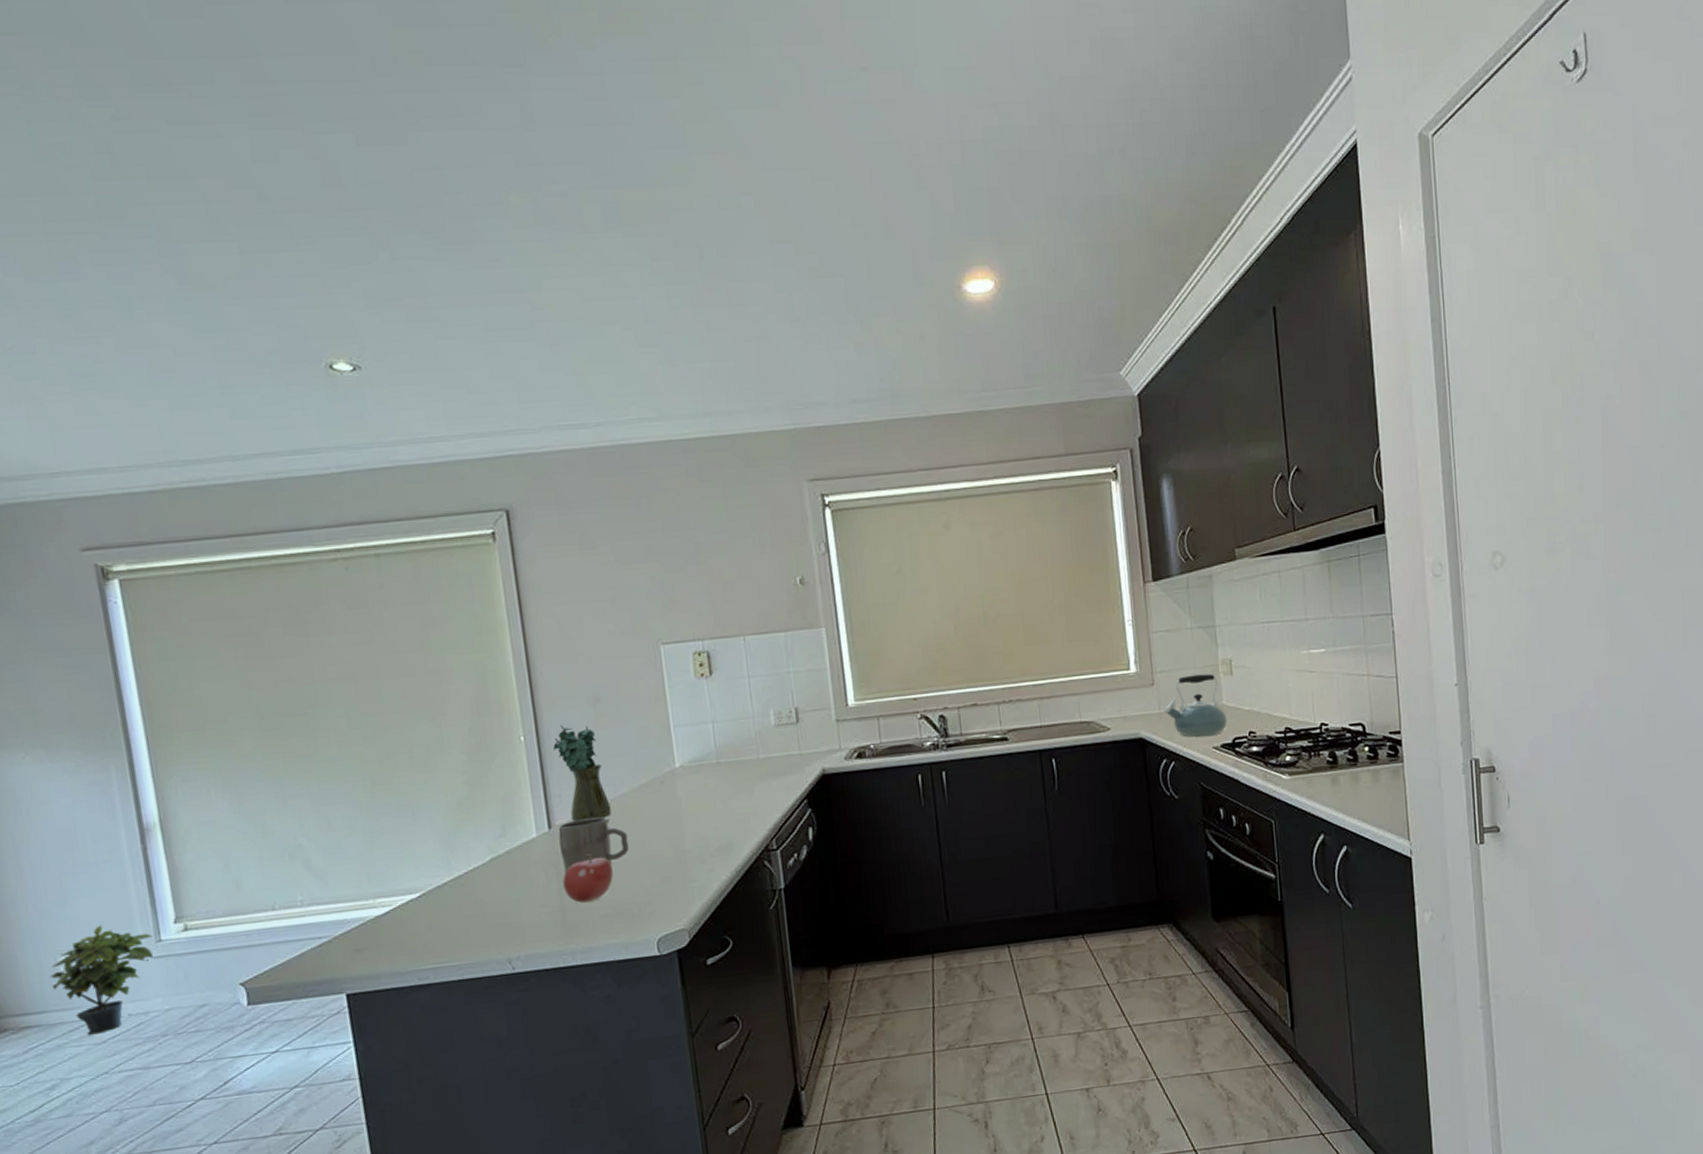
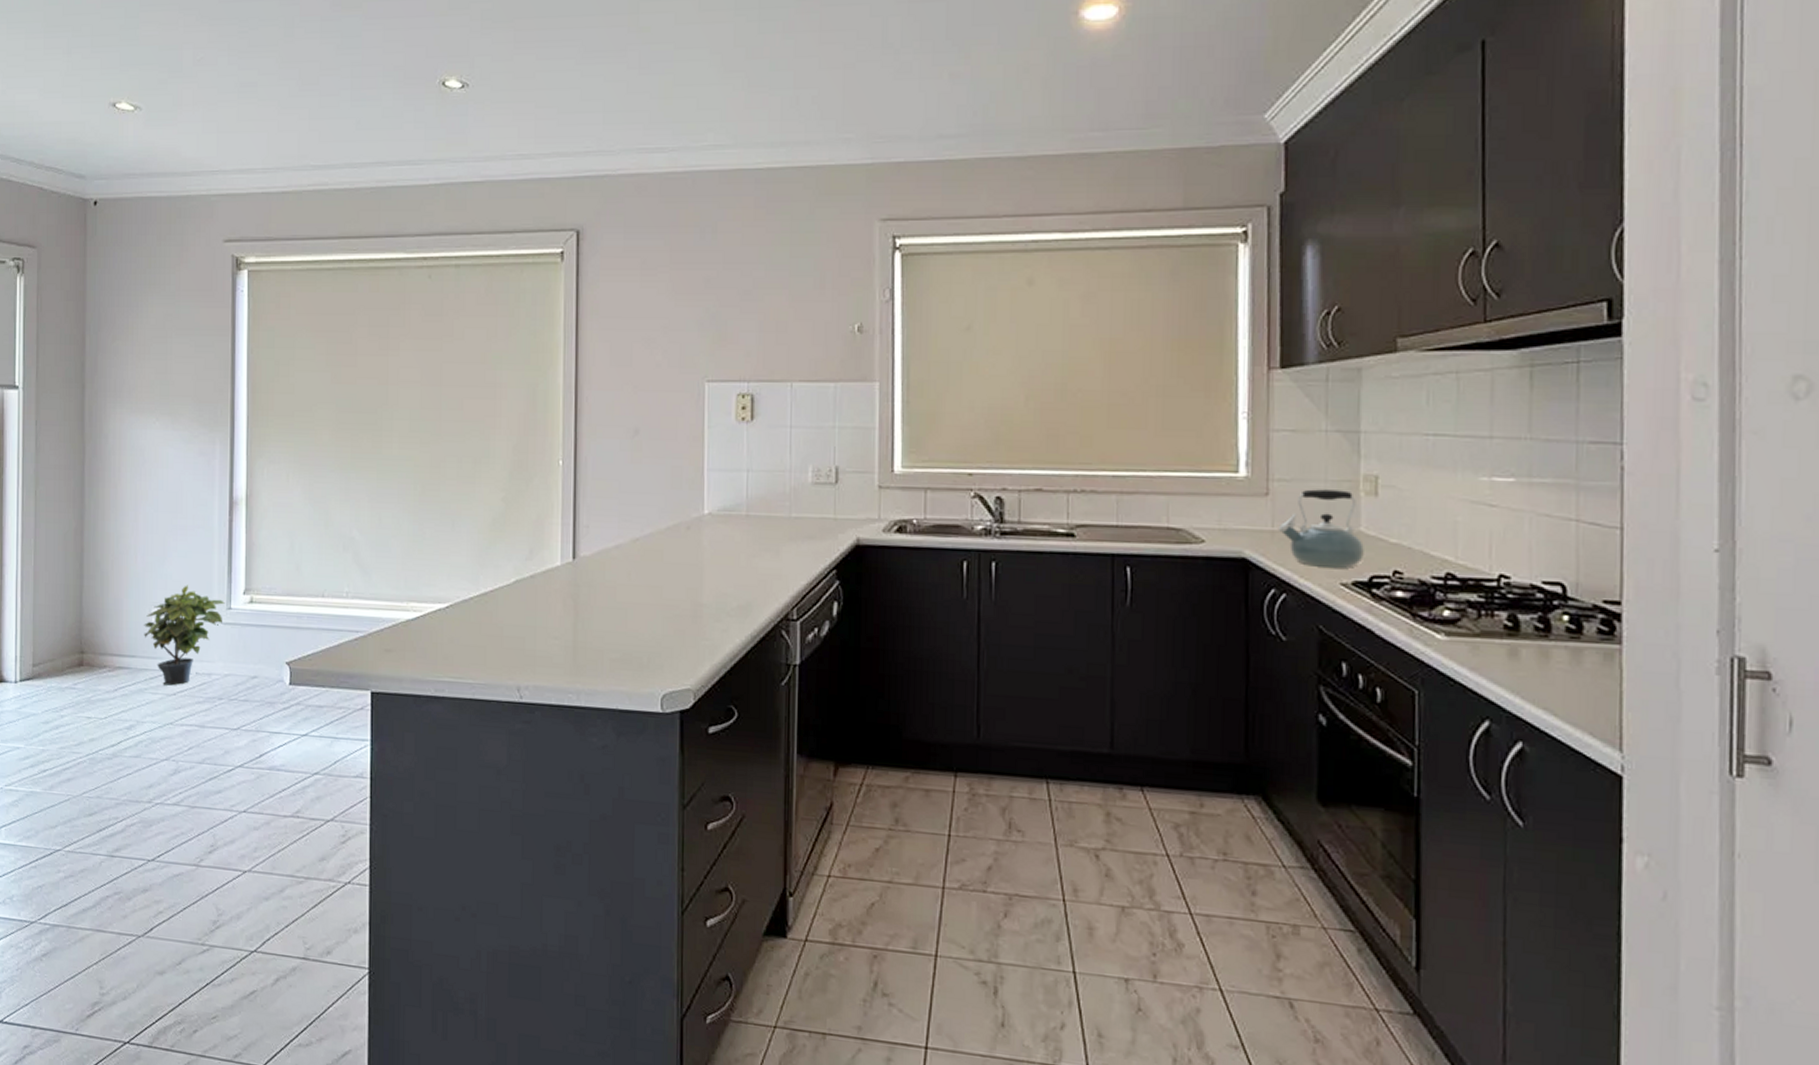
vase: present [553,725,612,825] -> none [589,454,635,565]
mug: present [558,817,629,872] -> none [581,554,647,607]
fruit: present [563,853,613,904] -> none [579,590,628,643]

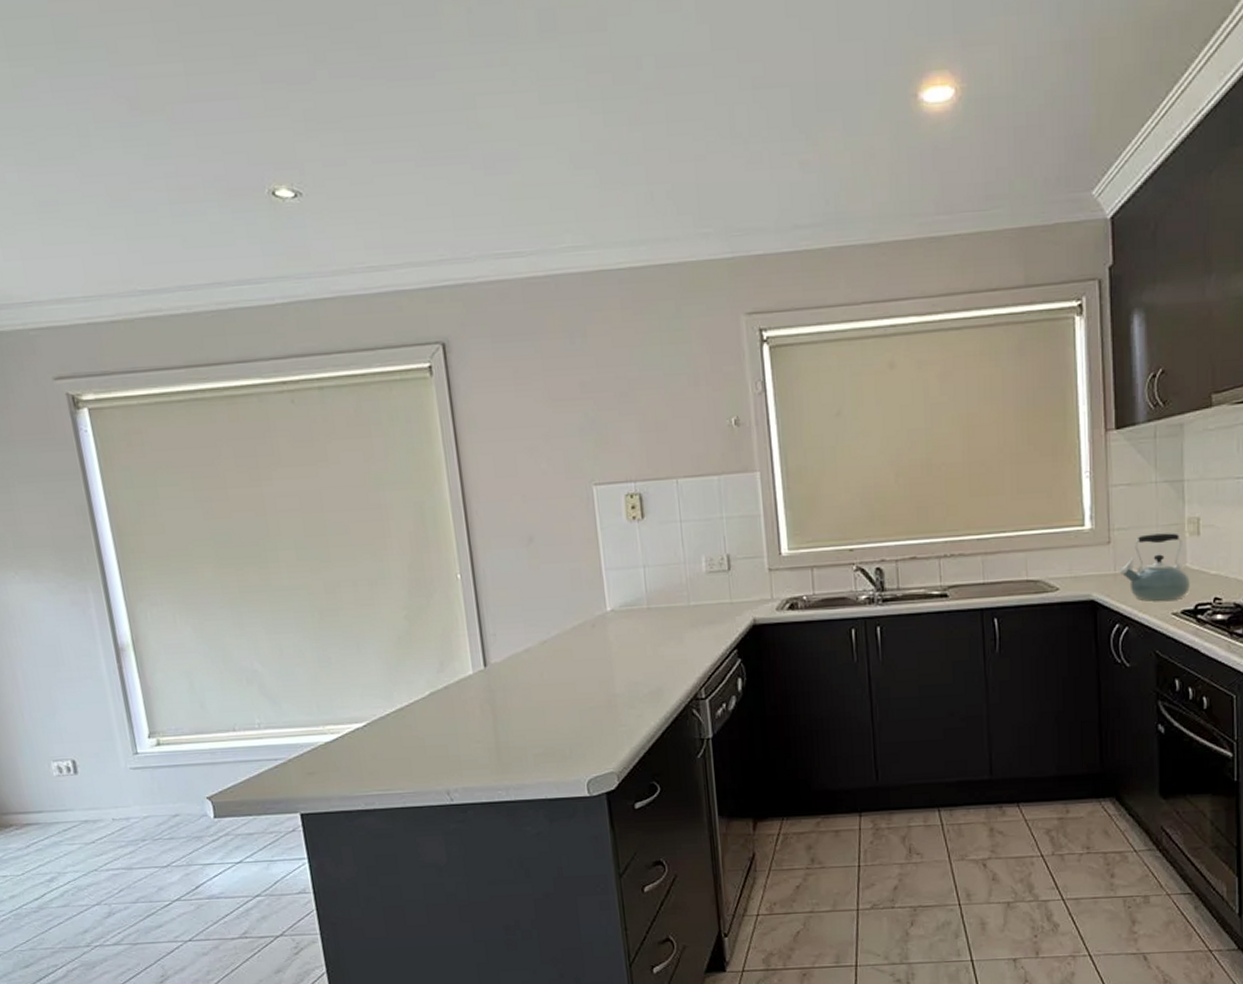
potted plant: present [144,585,225,686] -> none [45,736,131,835]

